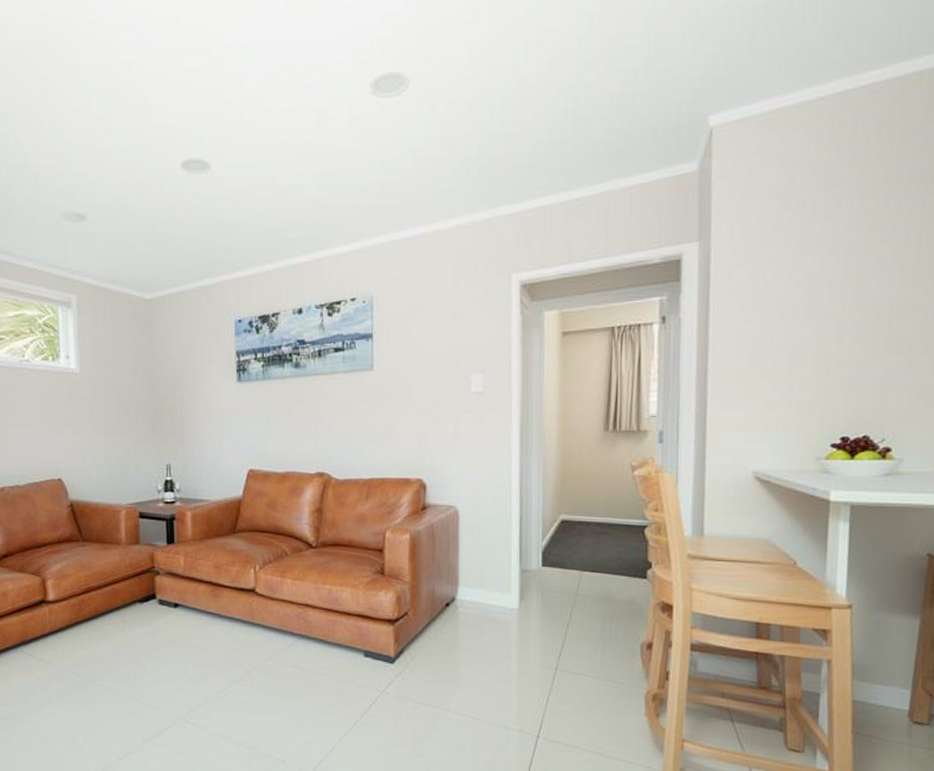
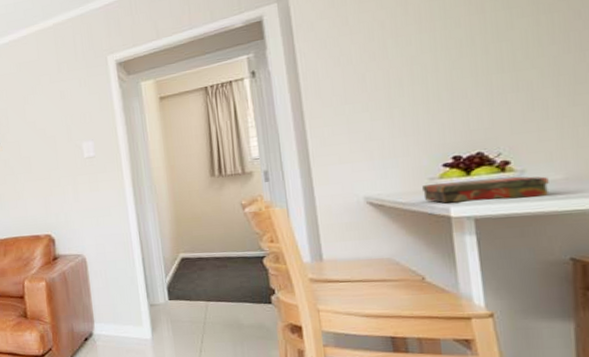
book: none [808,465,922,488] -> present [422,176,549,204]

